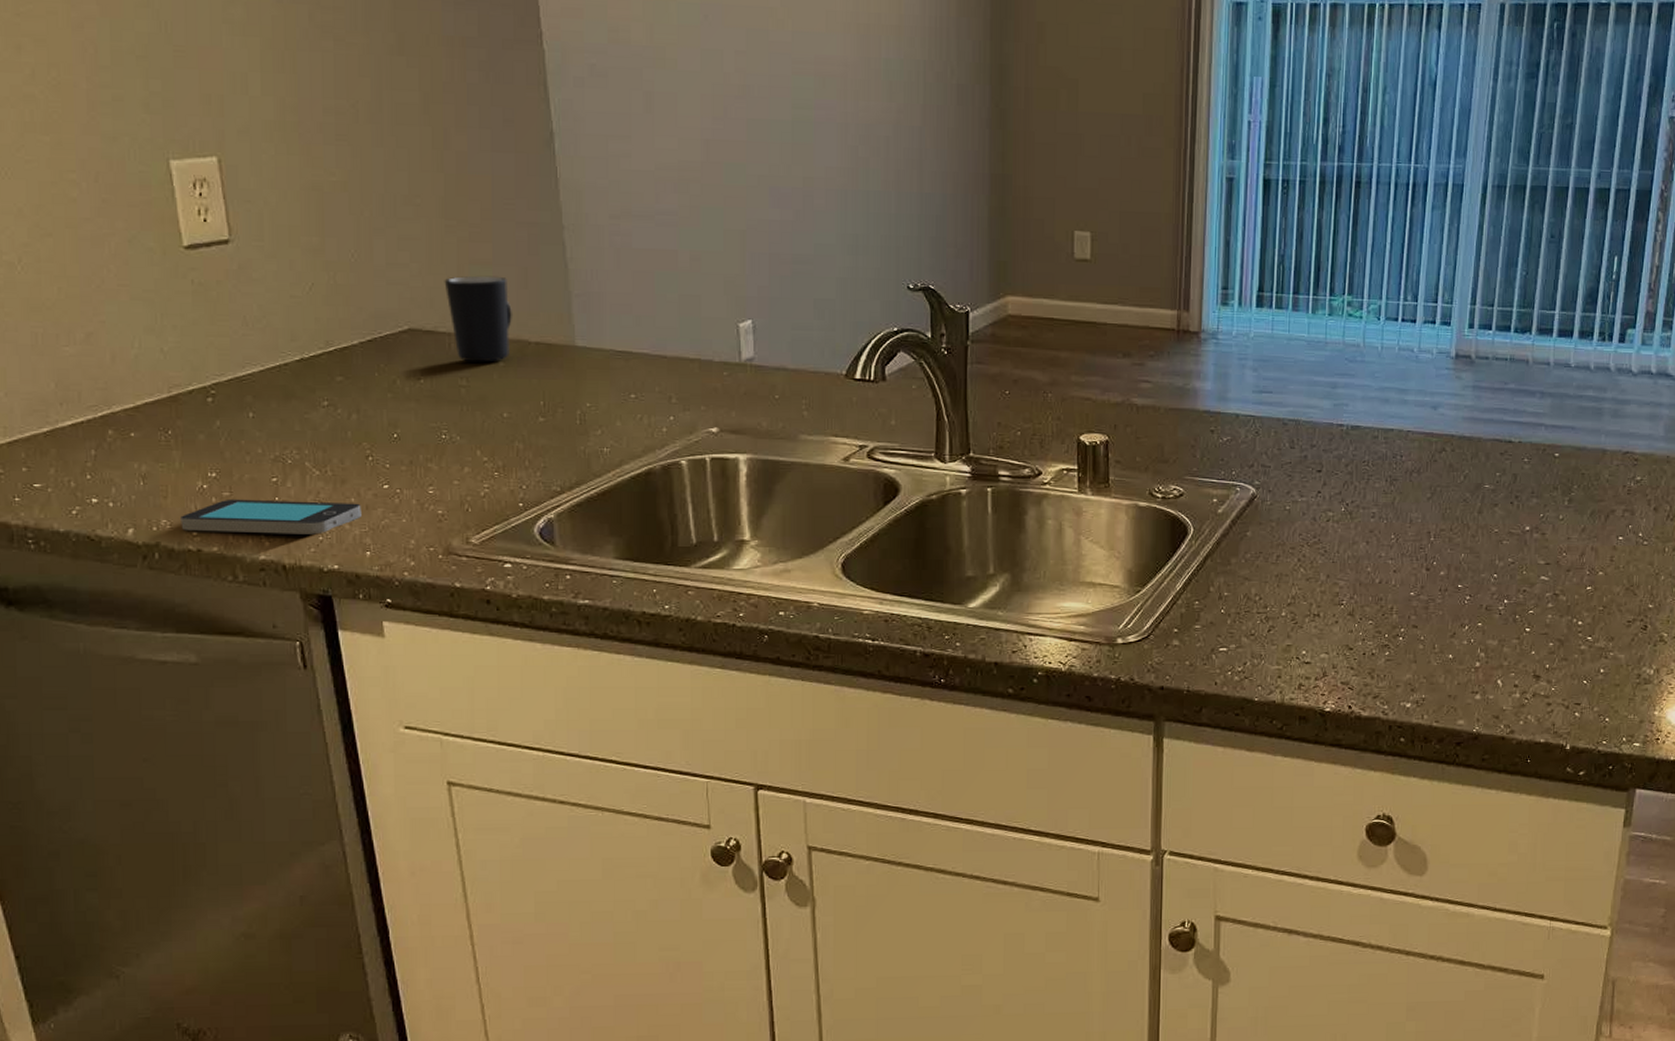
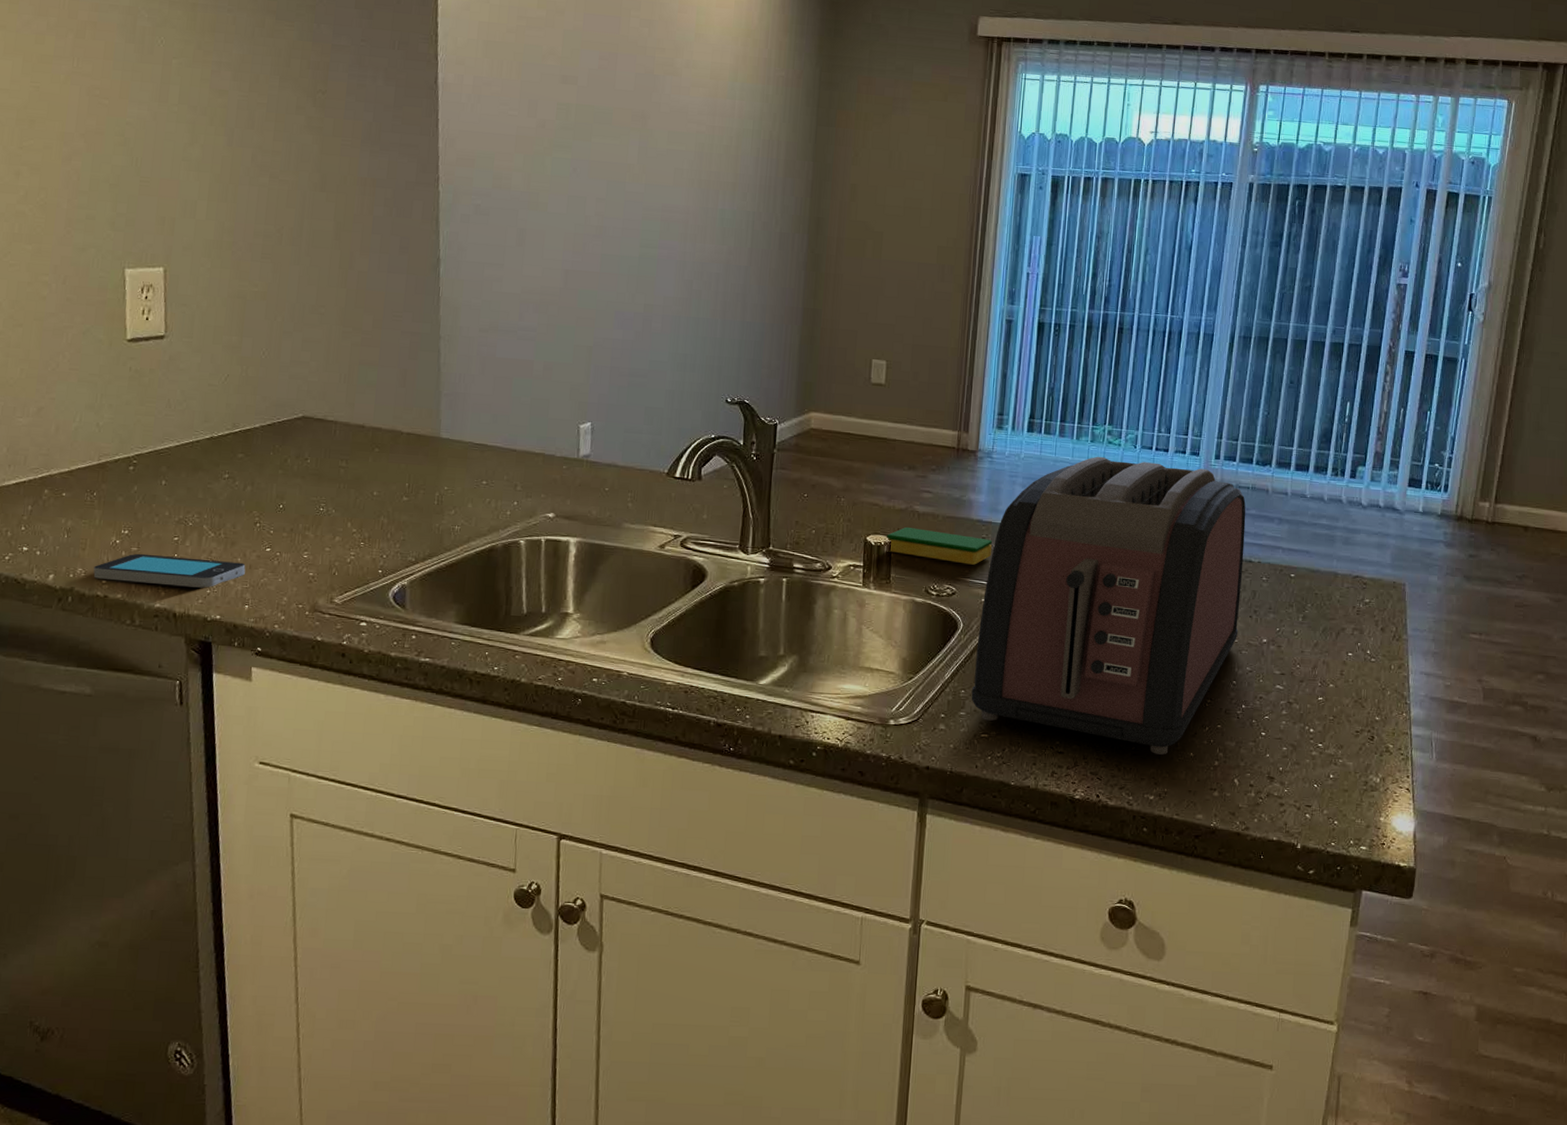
mug: present [444,275,512,363] -> none [336,374,390,448]
dish sponge: none [1103,422,1223,462] -> present [887,526,993,565]
toaster: none [1206,331,1504,659] -> present [971,456,1246,755]

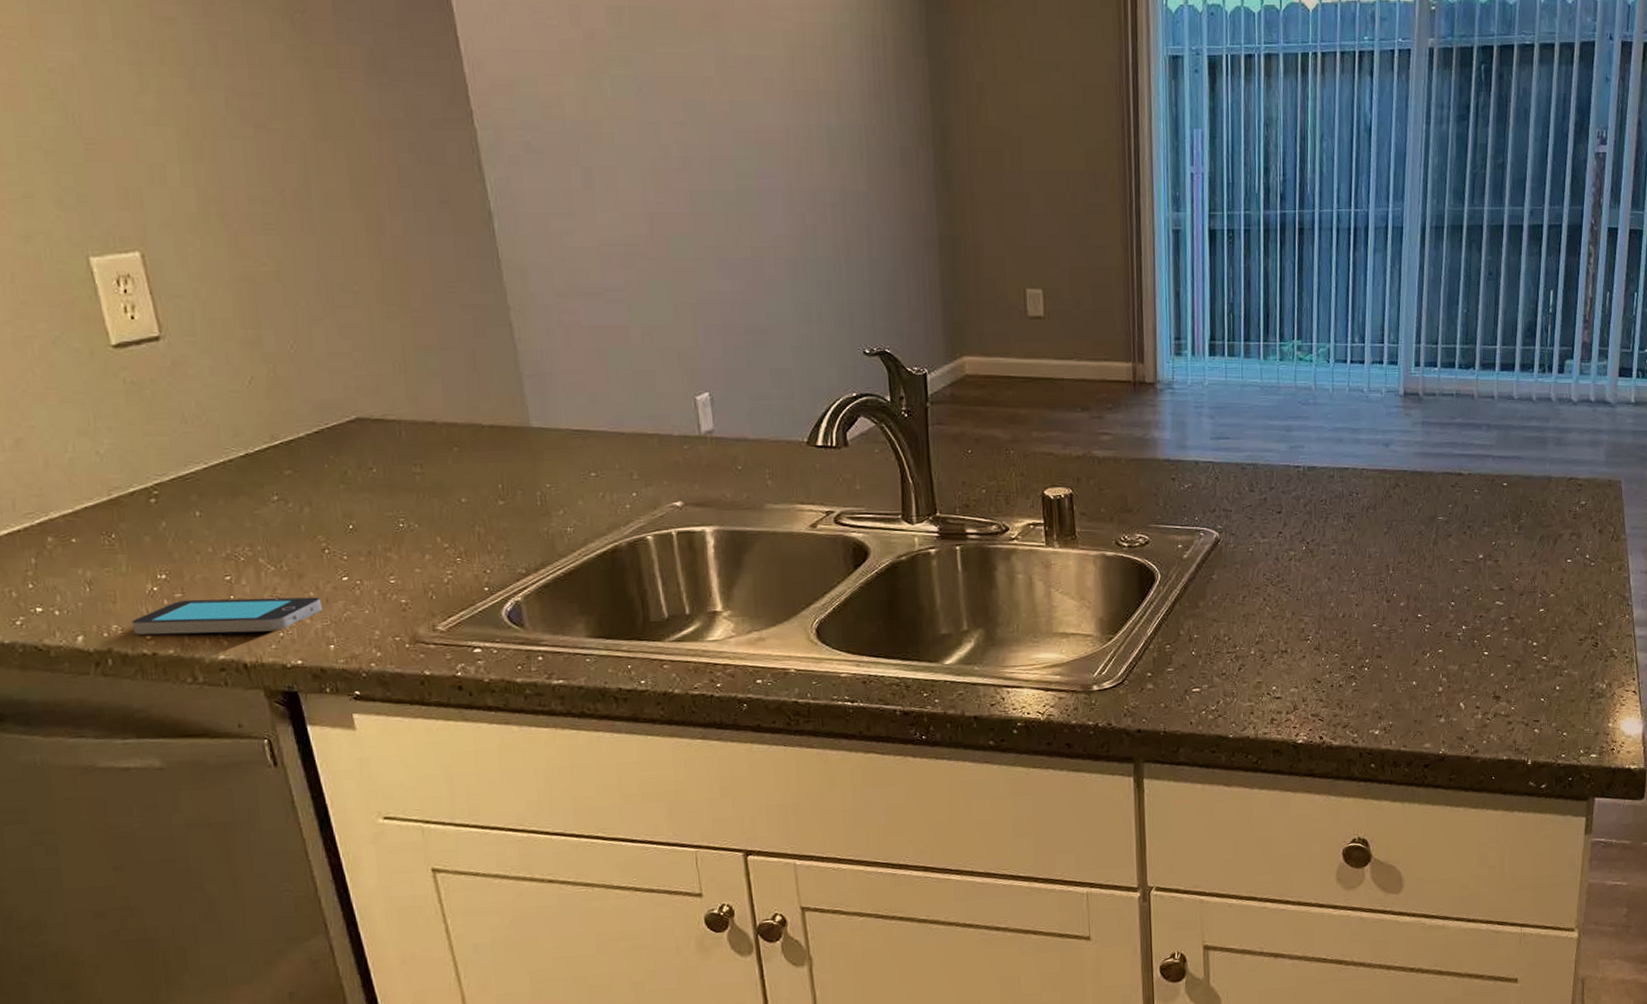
dish sponge: present [887,526,993,565] -> none [1066,474,1184,510]
toaster: present [971,456,1246,755] -> none [1177,375,1453,688]

